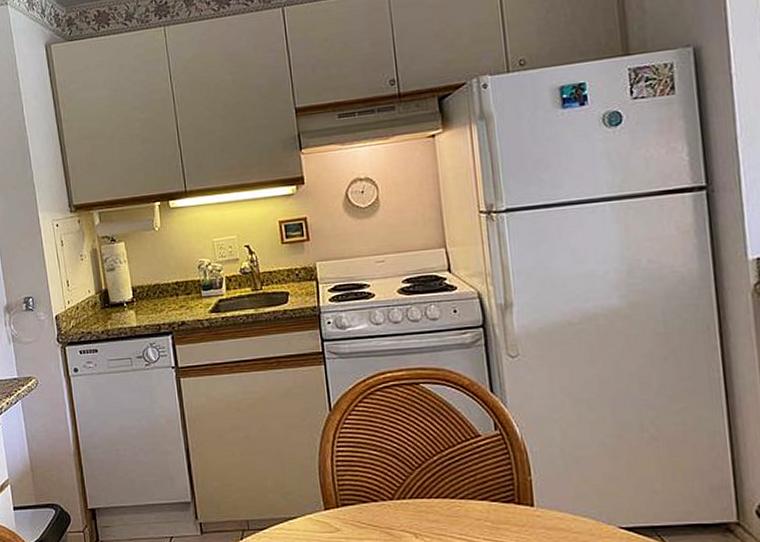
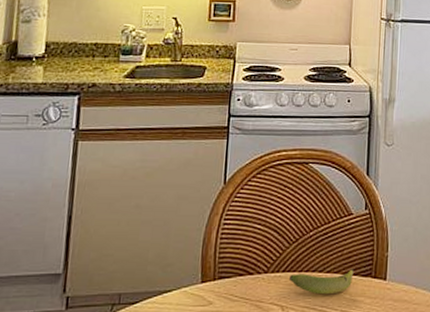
banana: none [417,495,493,522] -> present [288,269,354,295]

